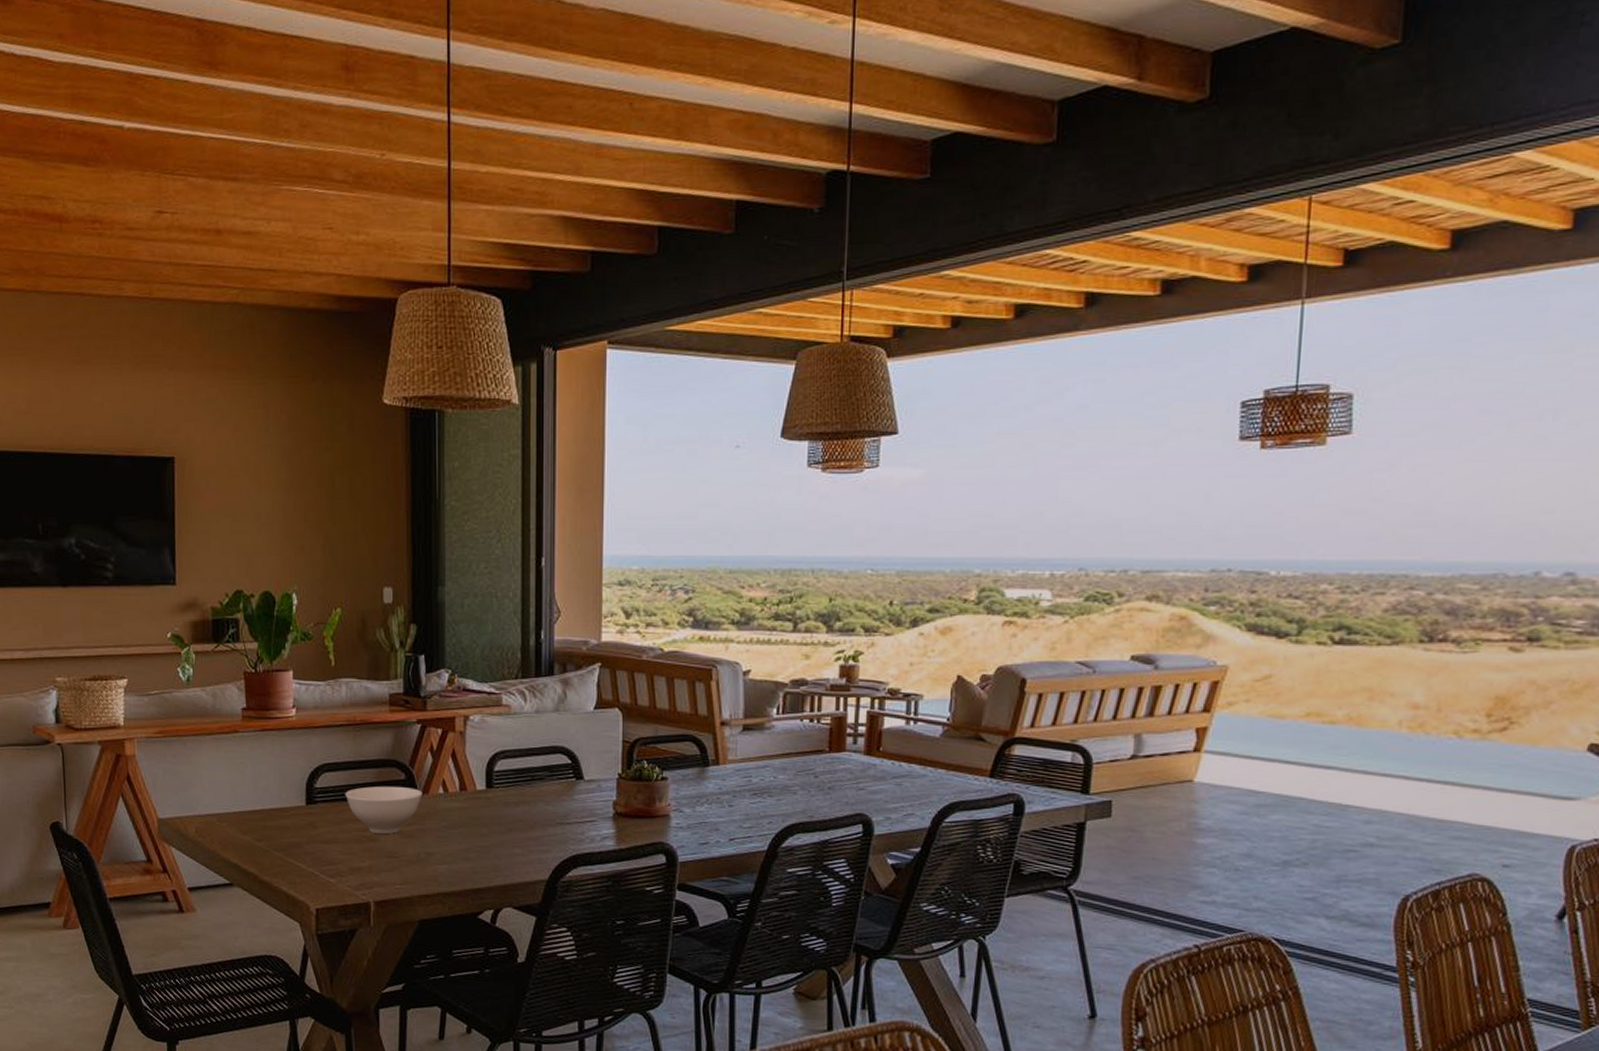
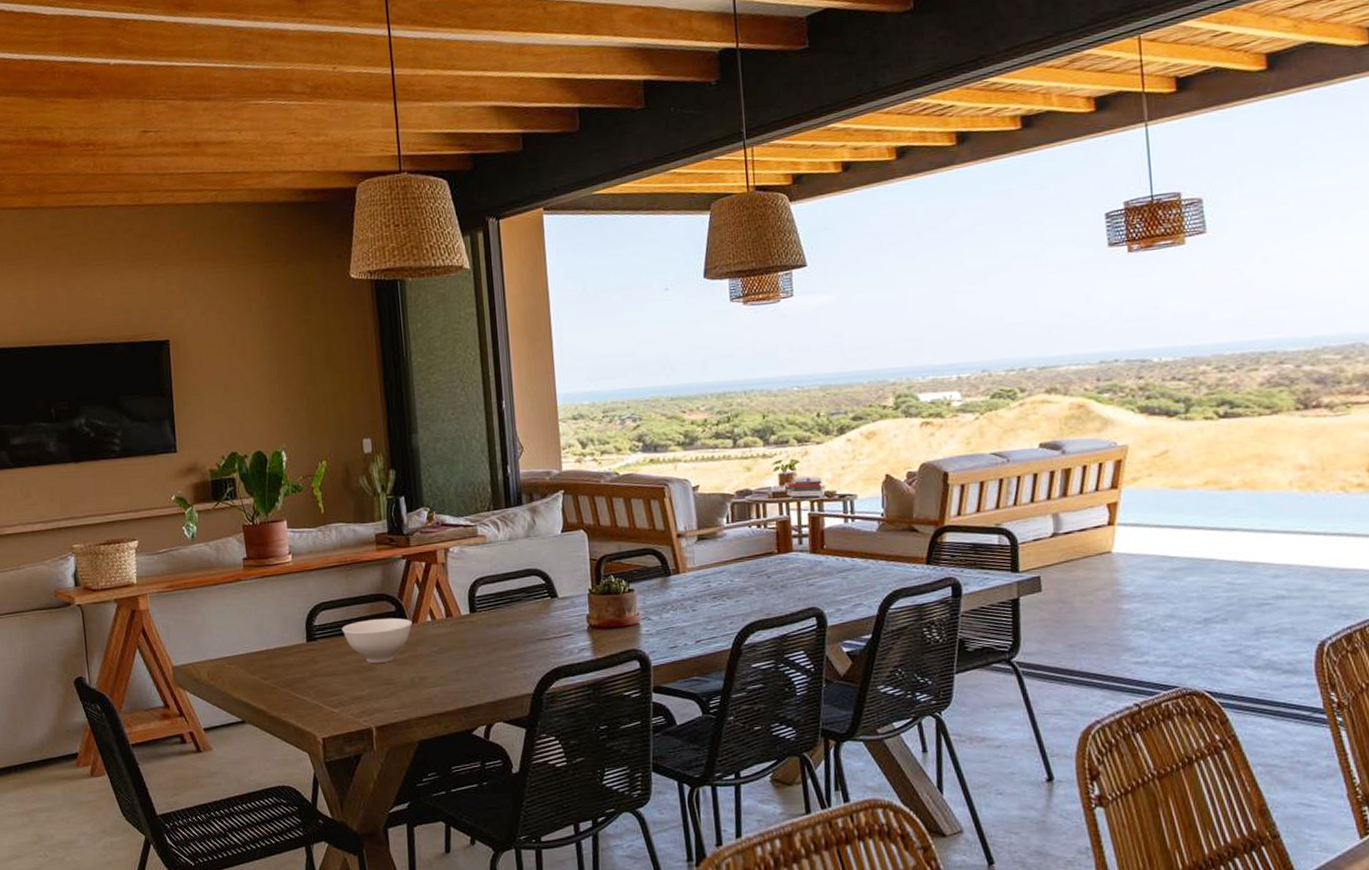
books: none [844,668,887,695] -> present [783,475,823,499]

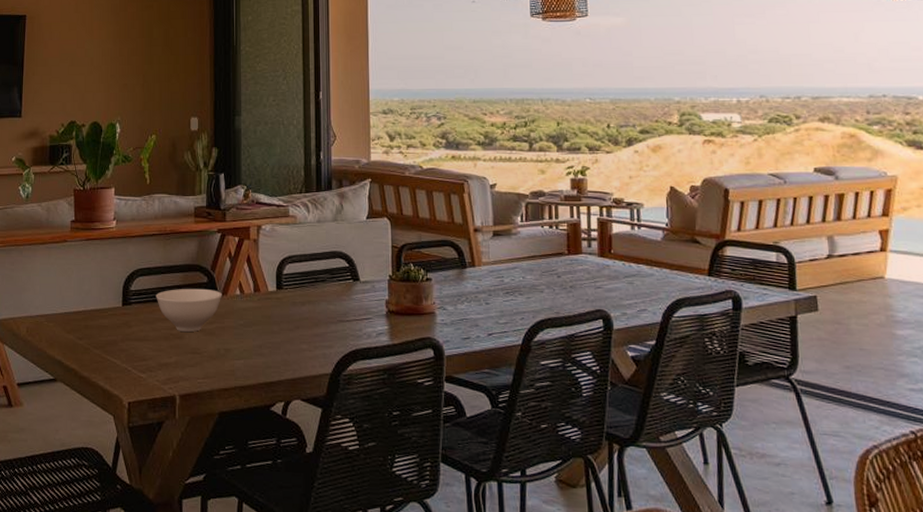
books: present [783,475,823,499] -> none [575,181,612,204]

